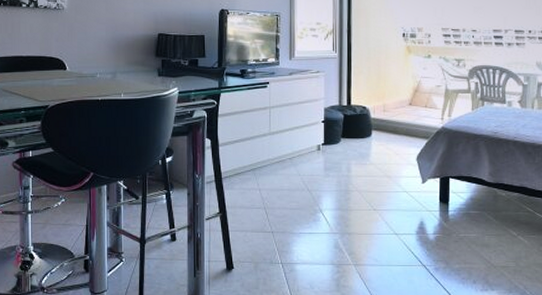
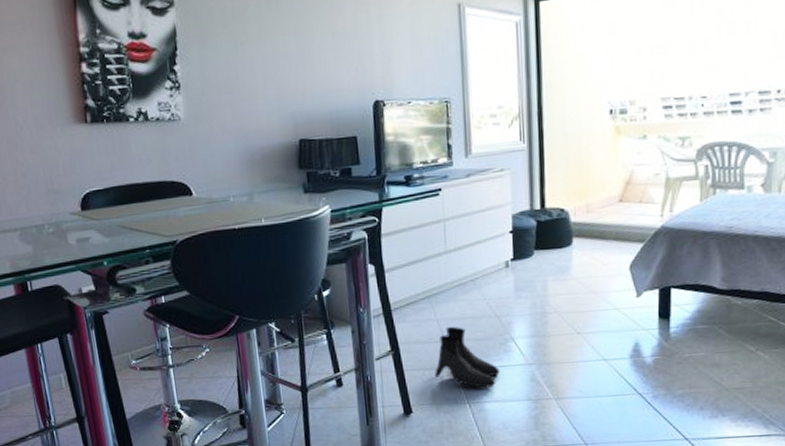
boots: none [255,195,309,251] -> present [435,326,500,388]

